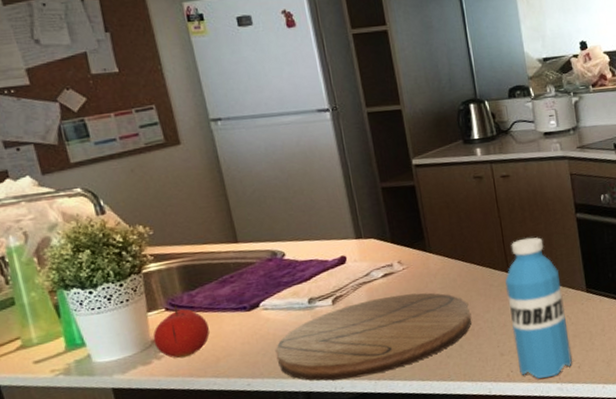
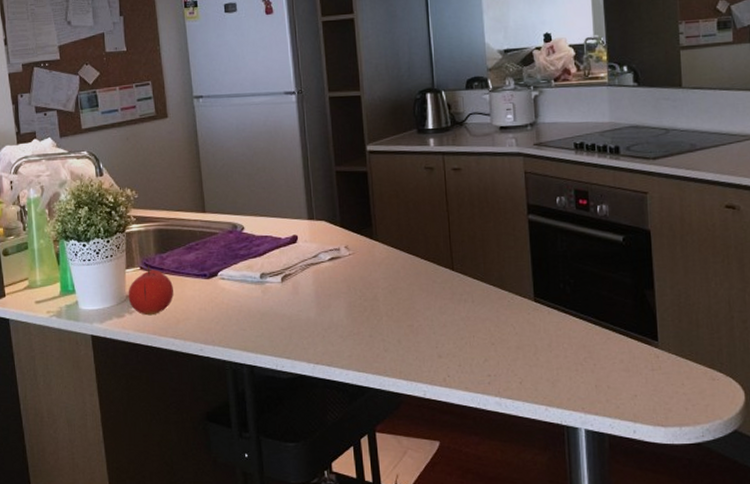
cutting board: present [275,292,471,381] -> none [227,280,411,359]
water bottle: present [505,237,573,379] -> none [448,235,514,390]

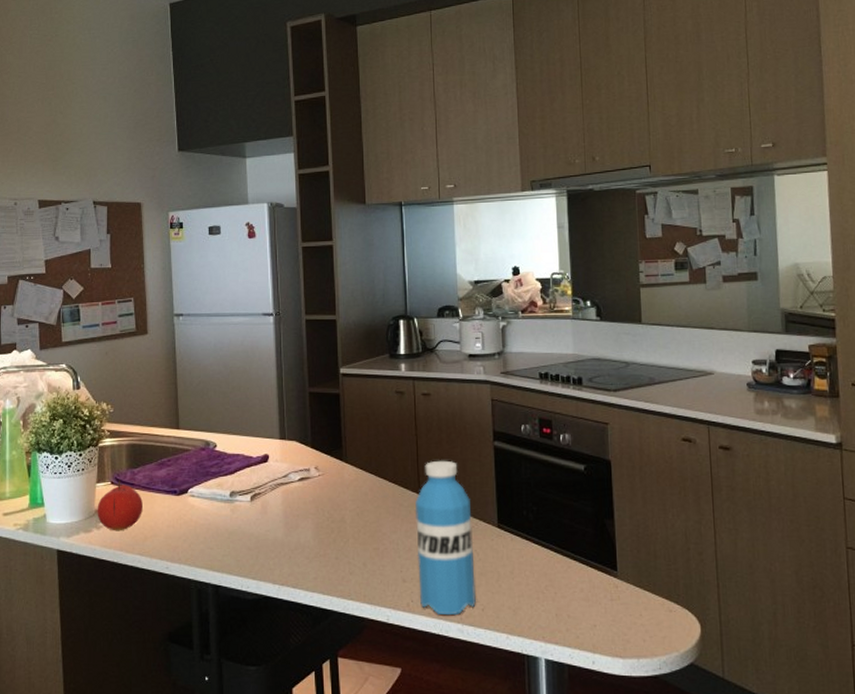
water bottle: none [448,235,514,390] -> present [414,460,477,616]

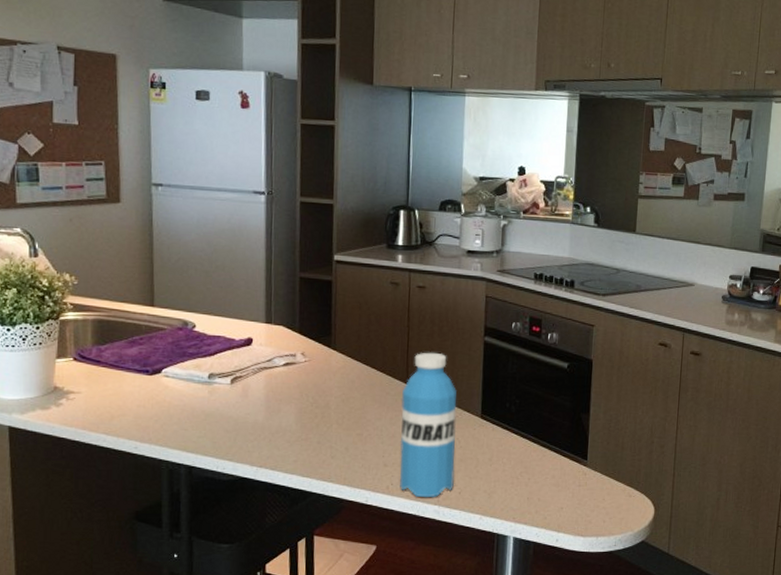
fruit: present [97,480,144,531] -> none [56,356,111,410]

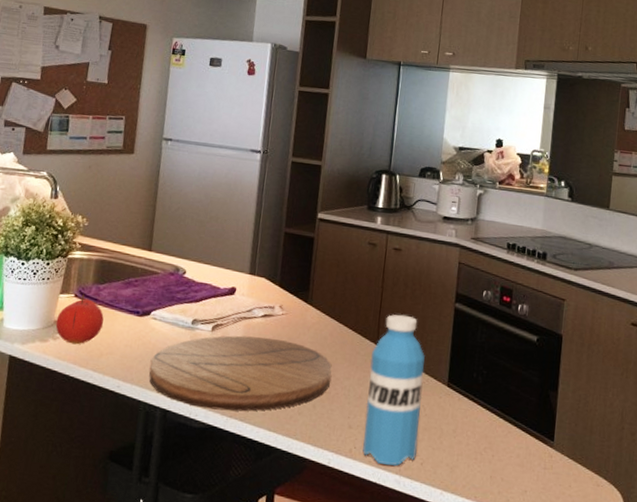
fruit: none [56,356,111,410] -> present [55,293,104,345]
cutting board: none [167,385,362,461] -> present [149,335,332,412]

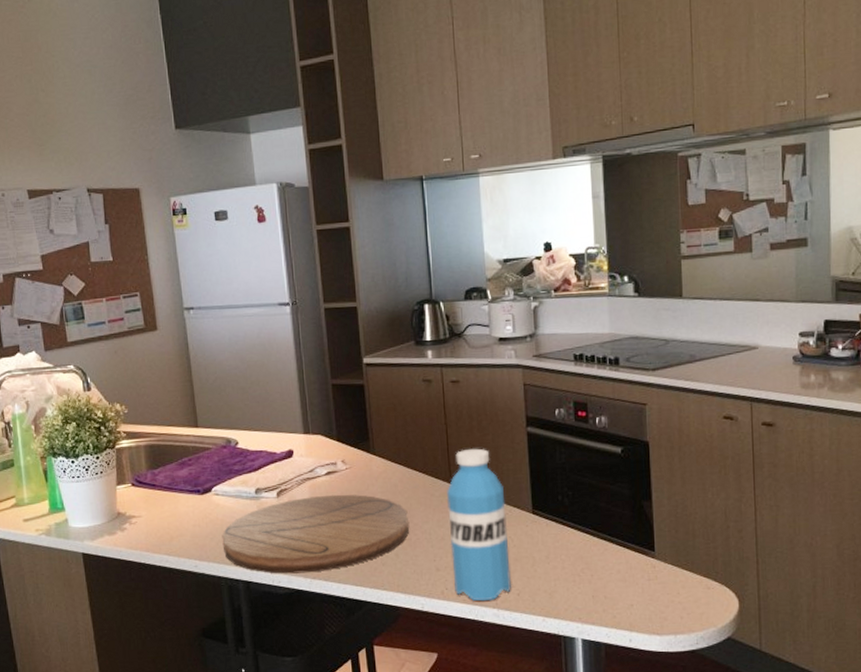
fruit: present [55,293,104,345] -> none [119,481,167,533]

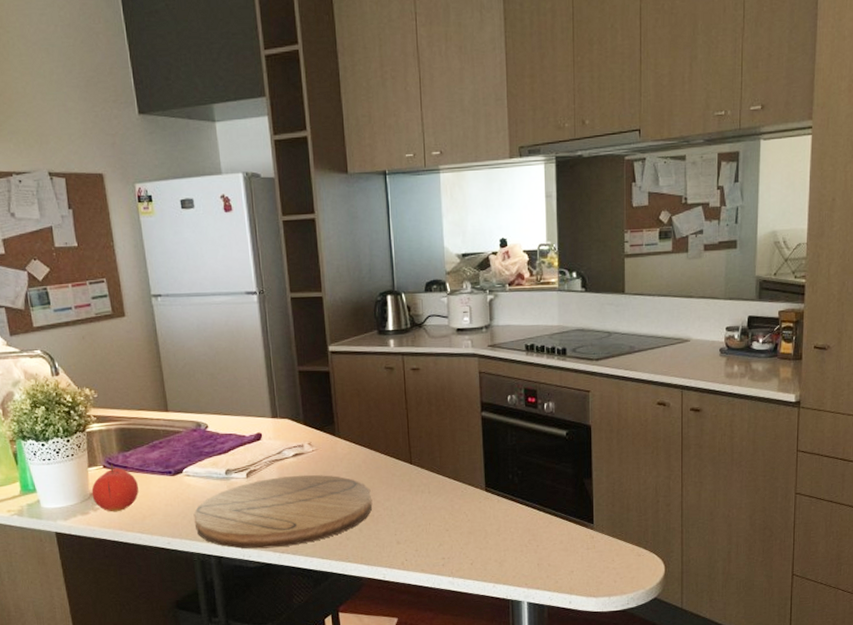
fruit: none [119,481,167,533] -> present [91,463,139,512]
water bottle: present [446,448,512,602] -> none [406,431,466,571]

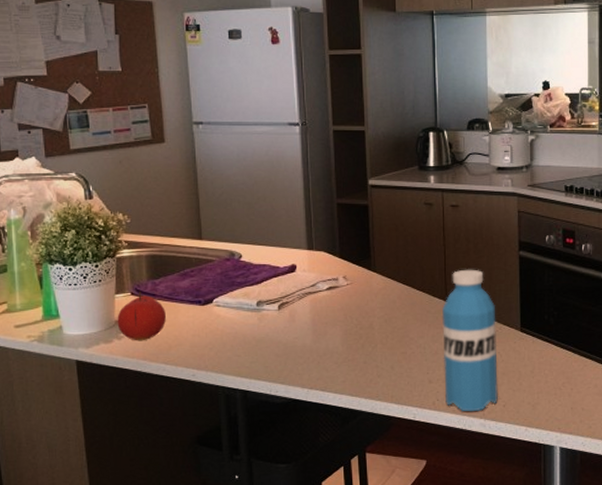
cutting board: present [193,474,372,549] -> none [221,309,405,384]
water bottle: none [406,431,466,571] -> present [441,269,499,412]

